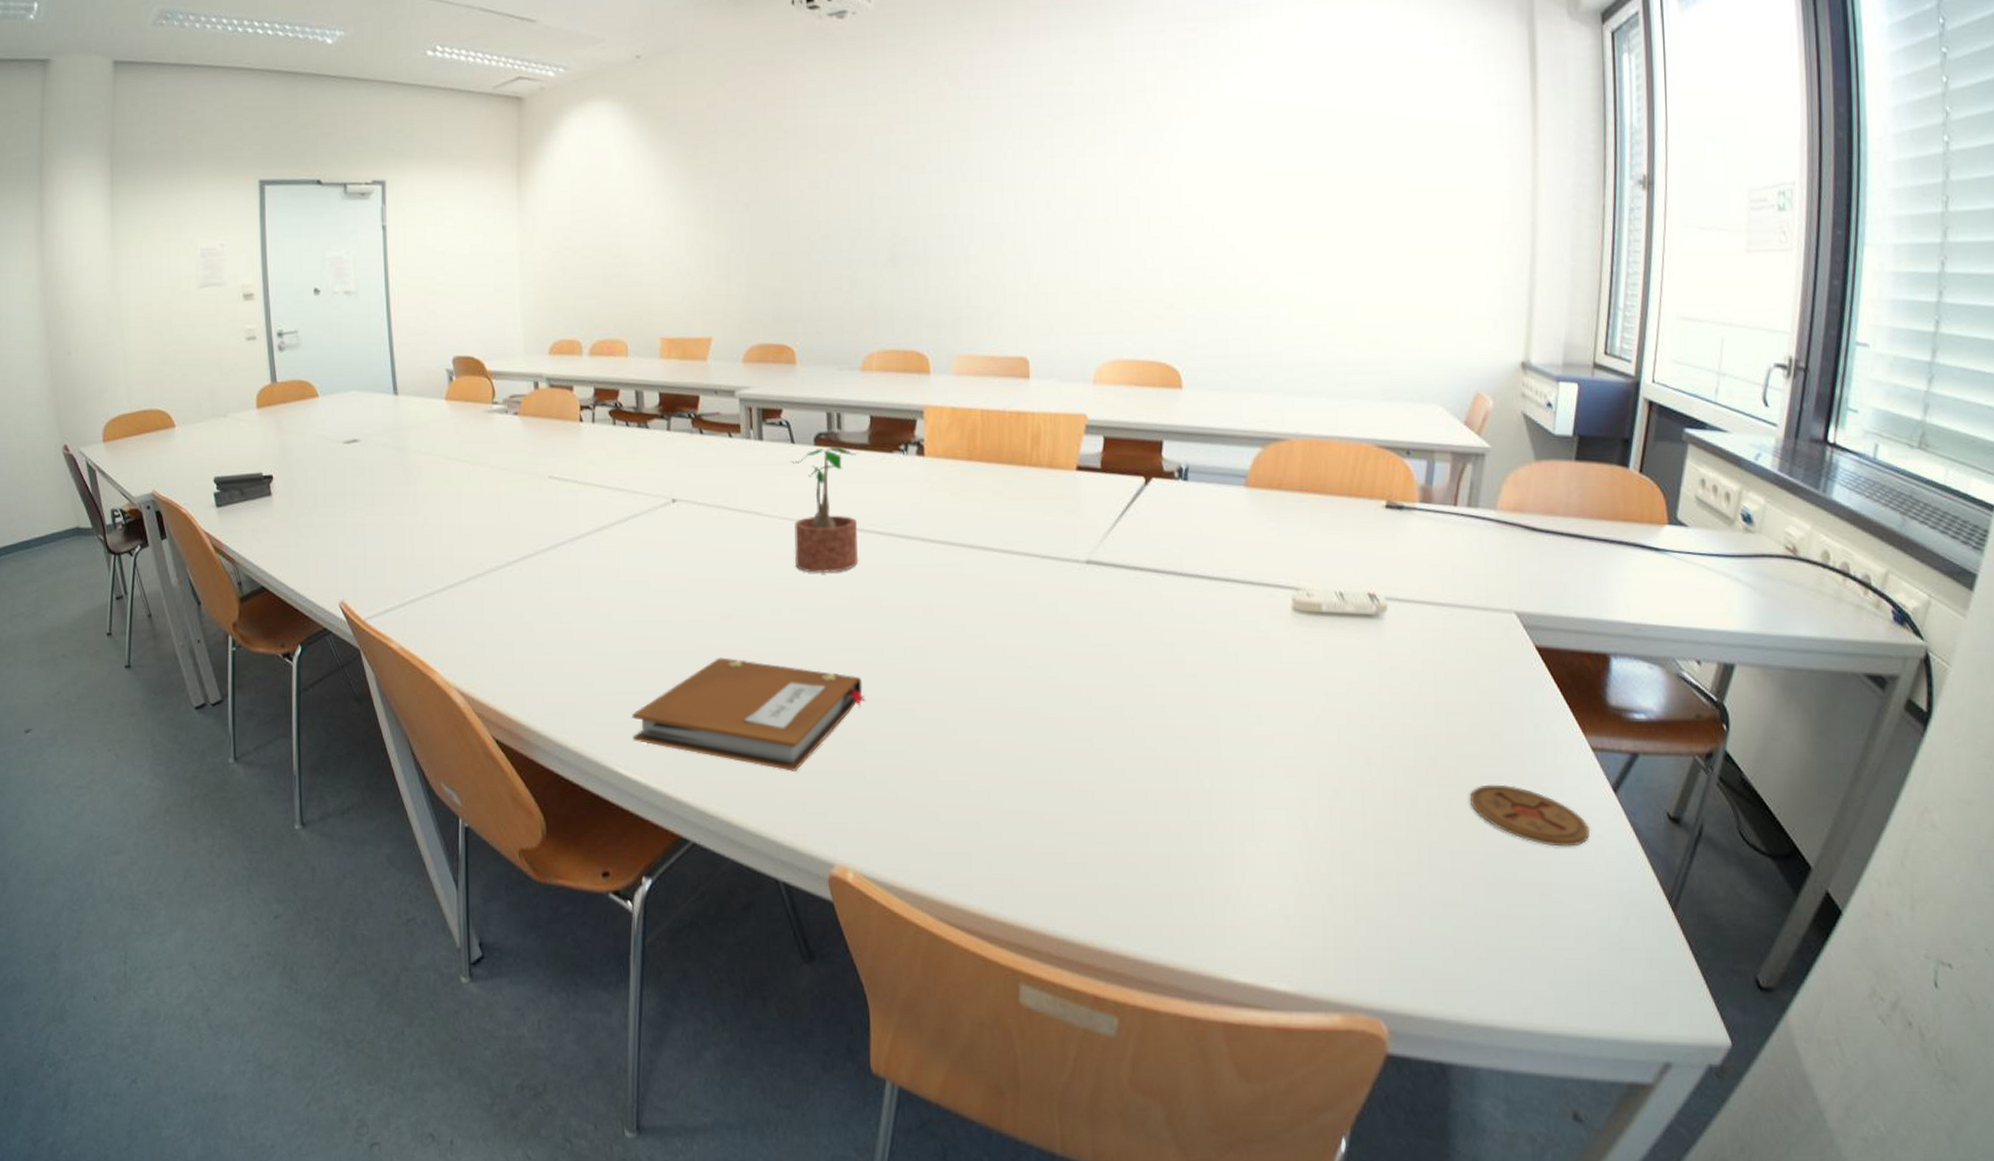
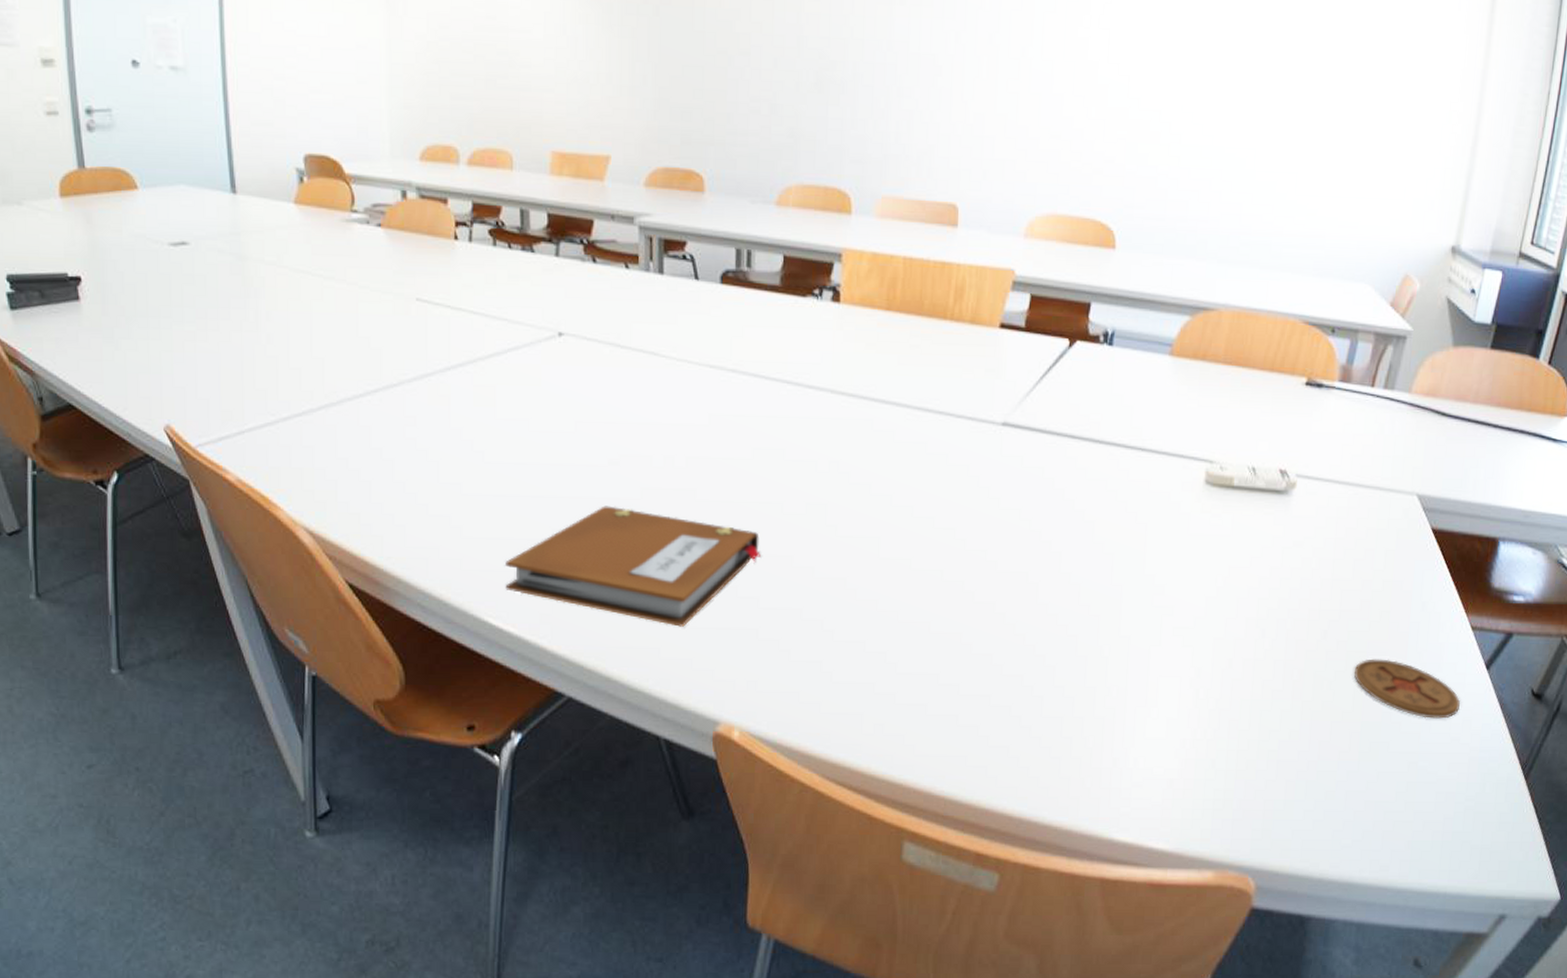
potted plant: present [791,446,859,574] -> none [692,286,768,422]

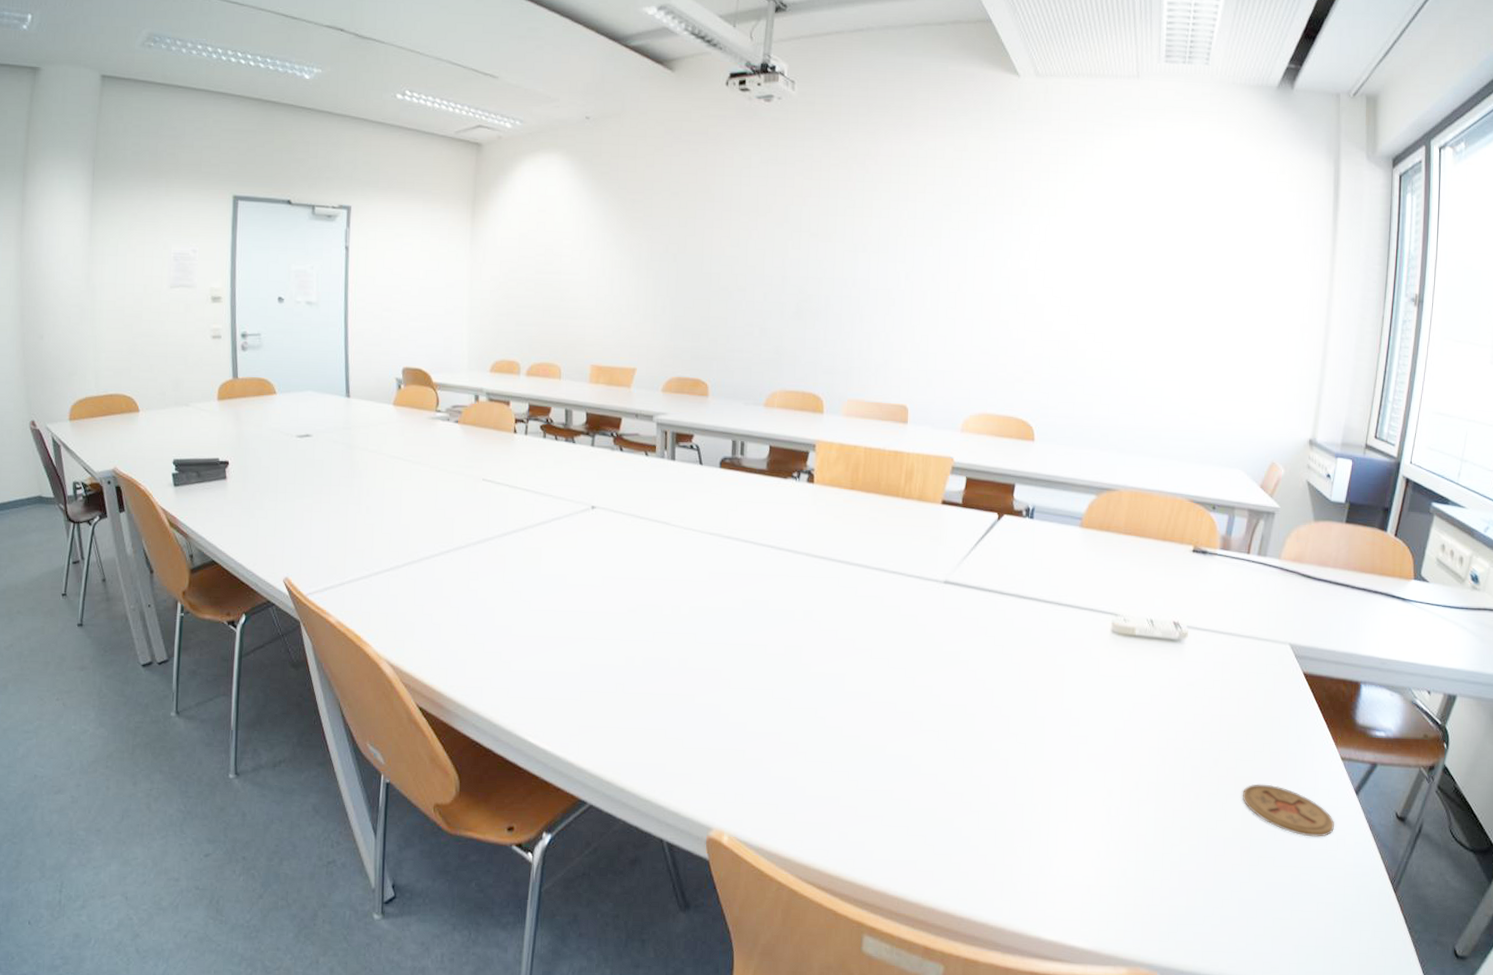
notebook: present [505,505,760,627] -> none [543,646,748,747]

